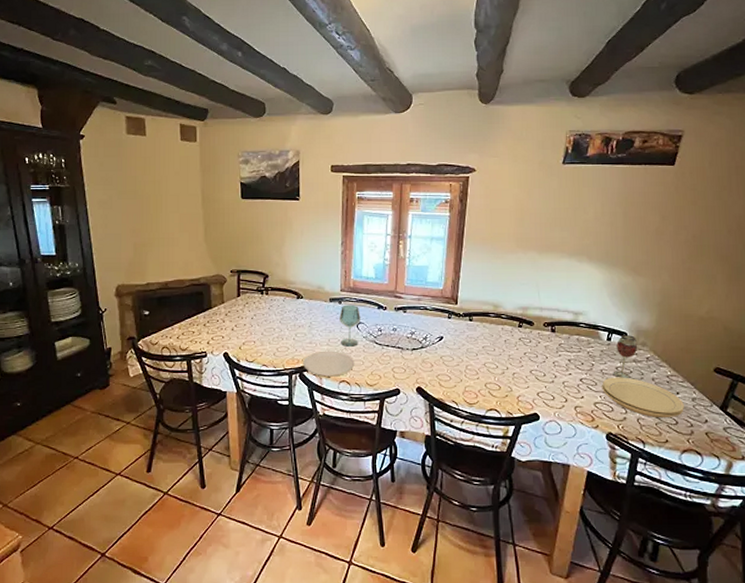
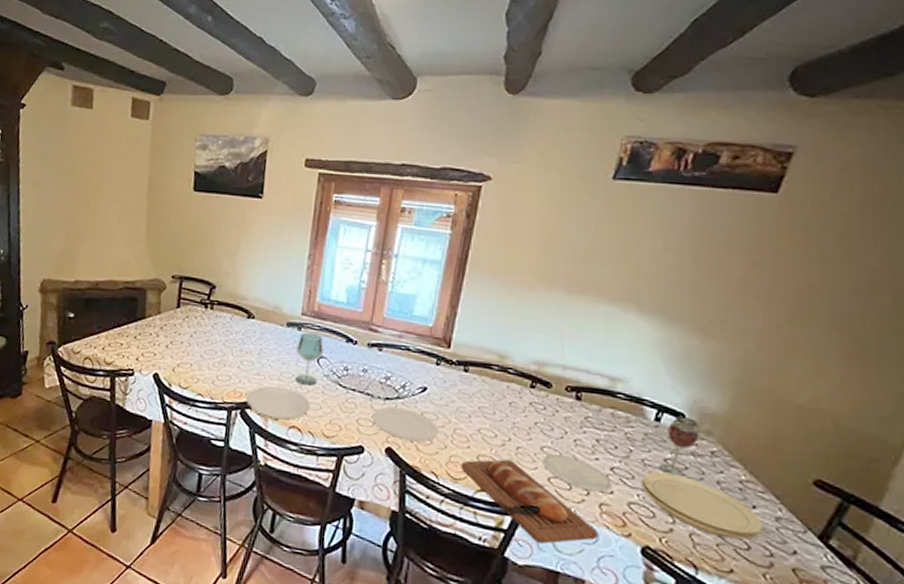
plate: none [404,355,454,380] -> present [373,406,438,442]
bread loaf: none [474,384,576,444] -> present [461,459,598,545]
plate: none [532,375,582,399] -> present [542,454,612,493]

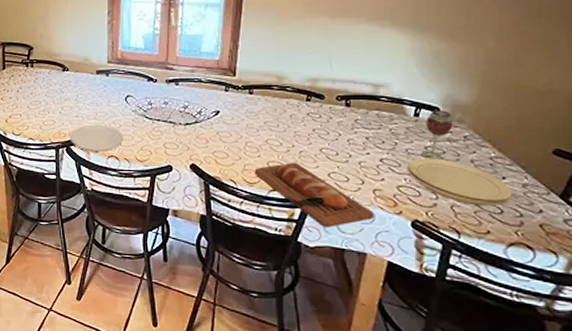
wine glass: present [296,332,324,386] -> none [107,77,129,121]
plate: present [373,406,438,442] -> none [177,130,232,157]
plate: present [542,454,612,493] -> none [322,154,382,181]

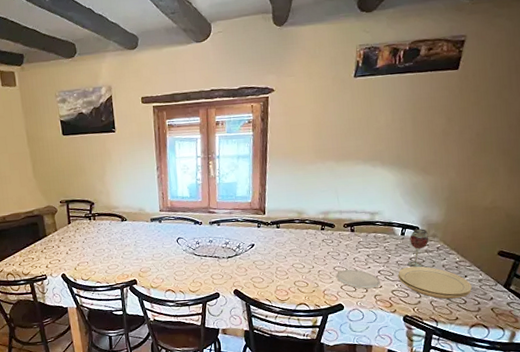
plate: present [70,124,124,151] -> none [132,264,178,288]
bread loaf: present [254,163,374,229] -> none [284,280,376,330]
plate: none [322,154,382,181] -> present [336,269,380,289]

